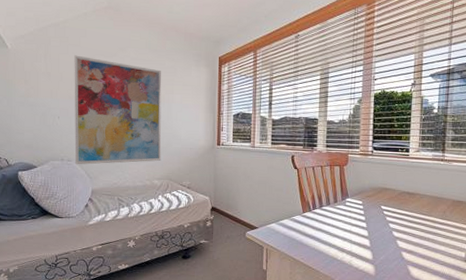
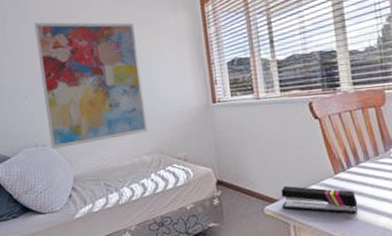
stapler: none [259,217,317,244] -> present [281,185,358,214]

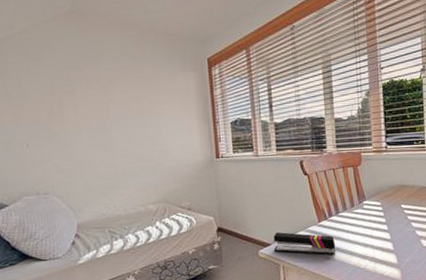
wall art: present [34,22,148,150] -> none [37,71,154,198]

